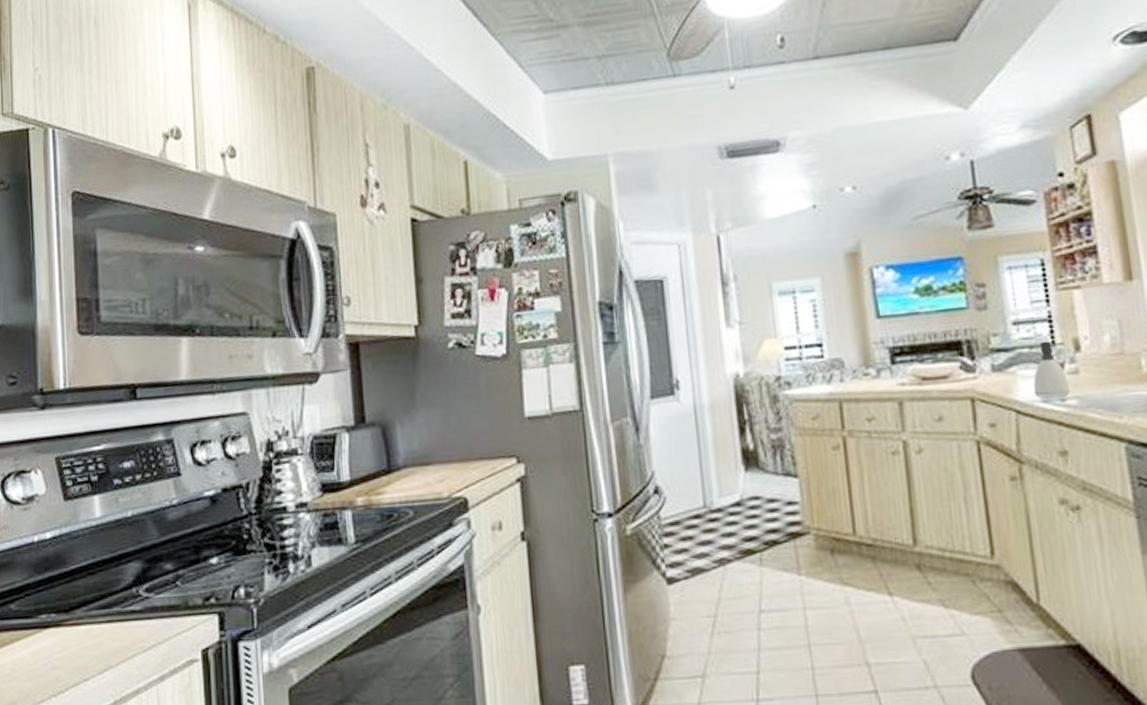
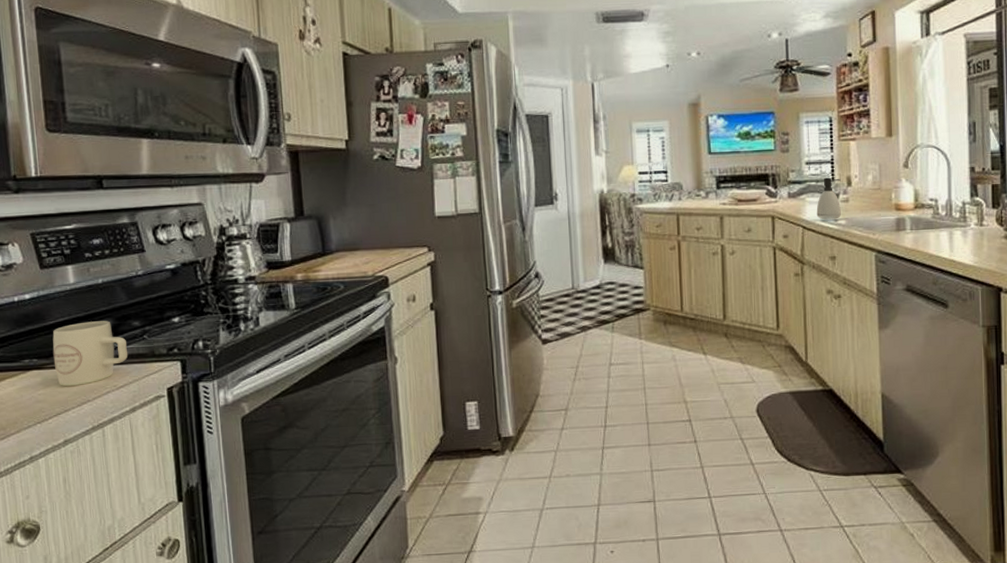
mug: none [73,563,158,648] -> present [52,321,129,386]

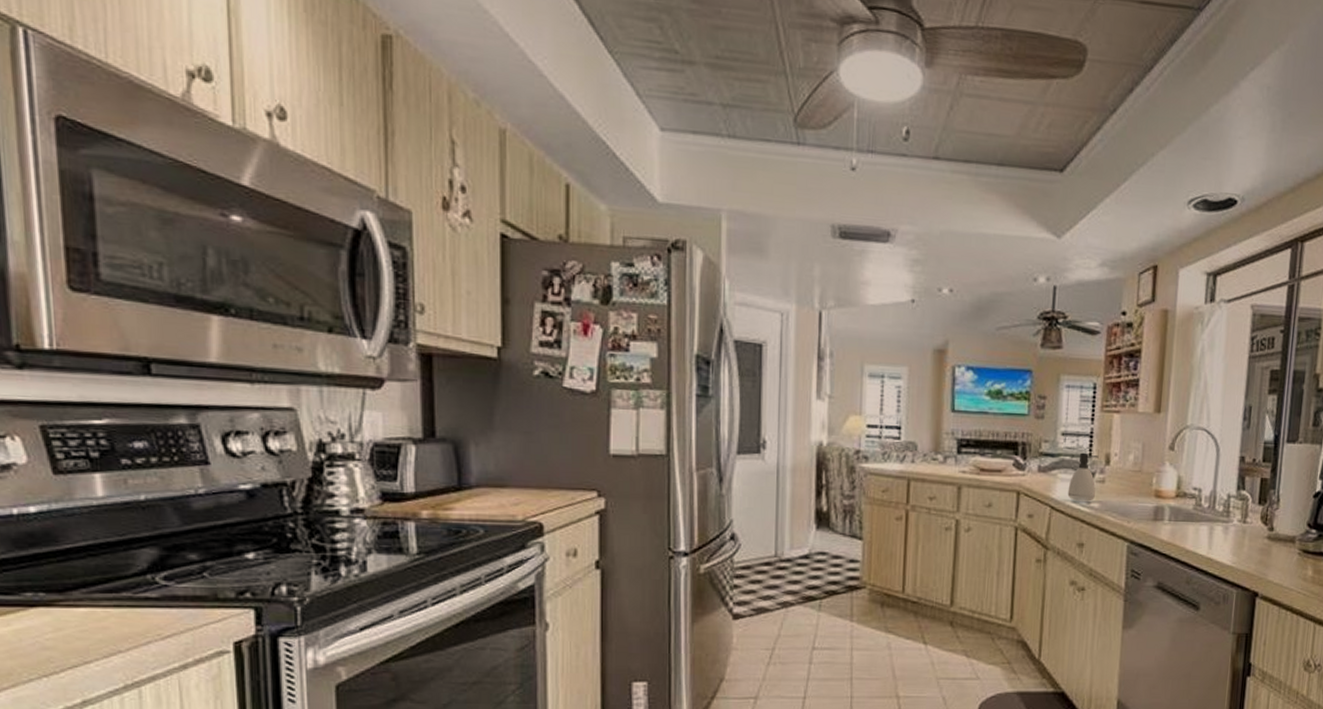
mug: present [52,321,129,386] -> none [68,549,180,631]

